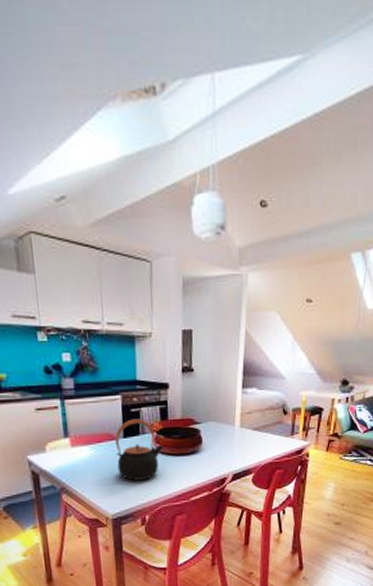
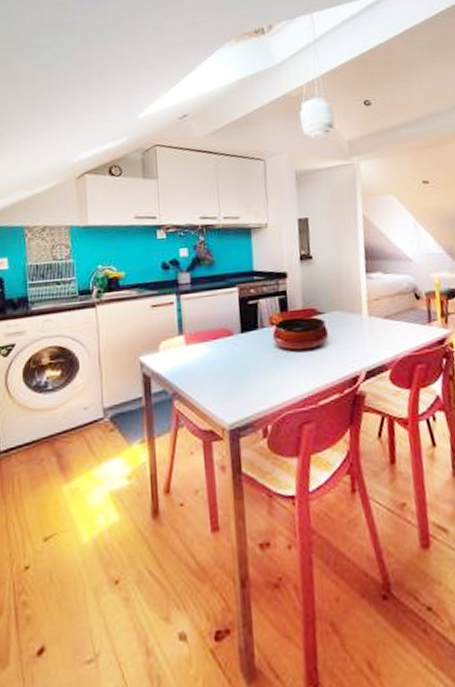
teapot: present [115,418,164,481] -> none [232,311,286,383]

